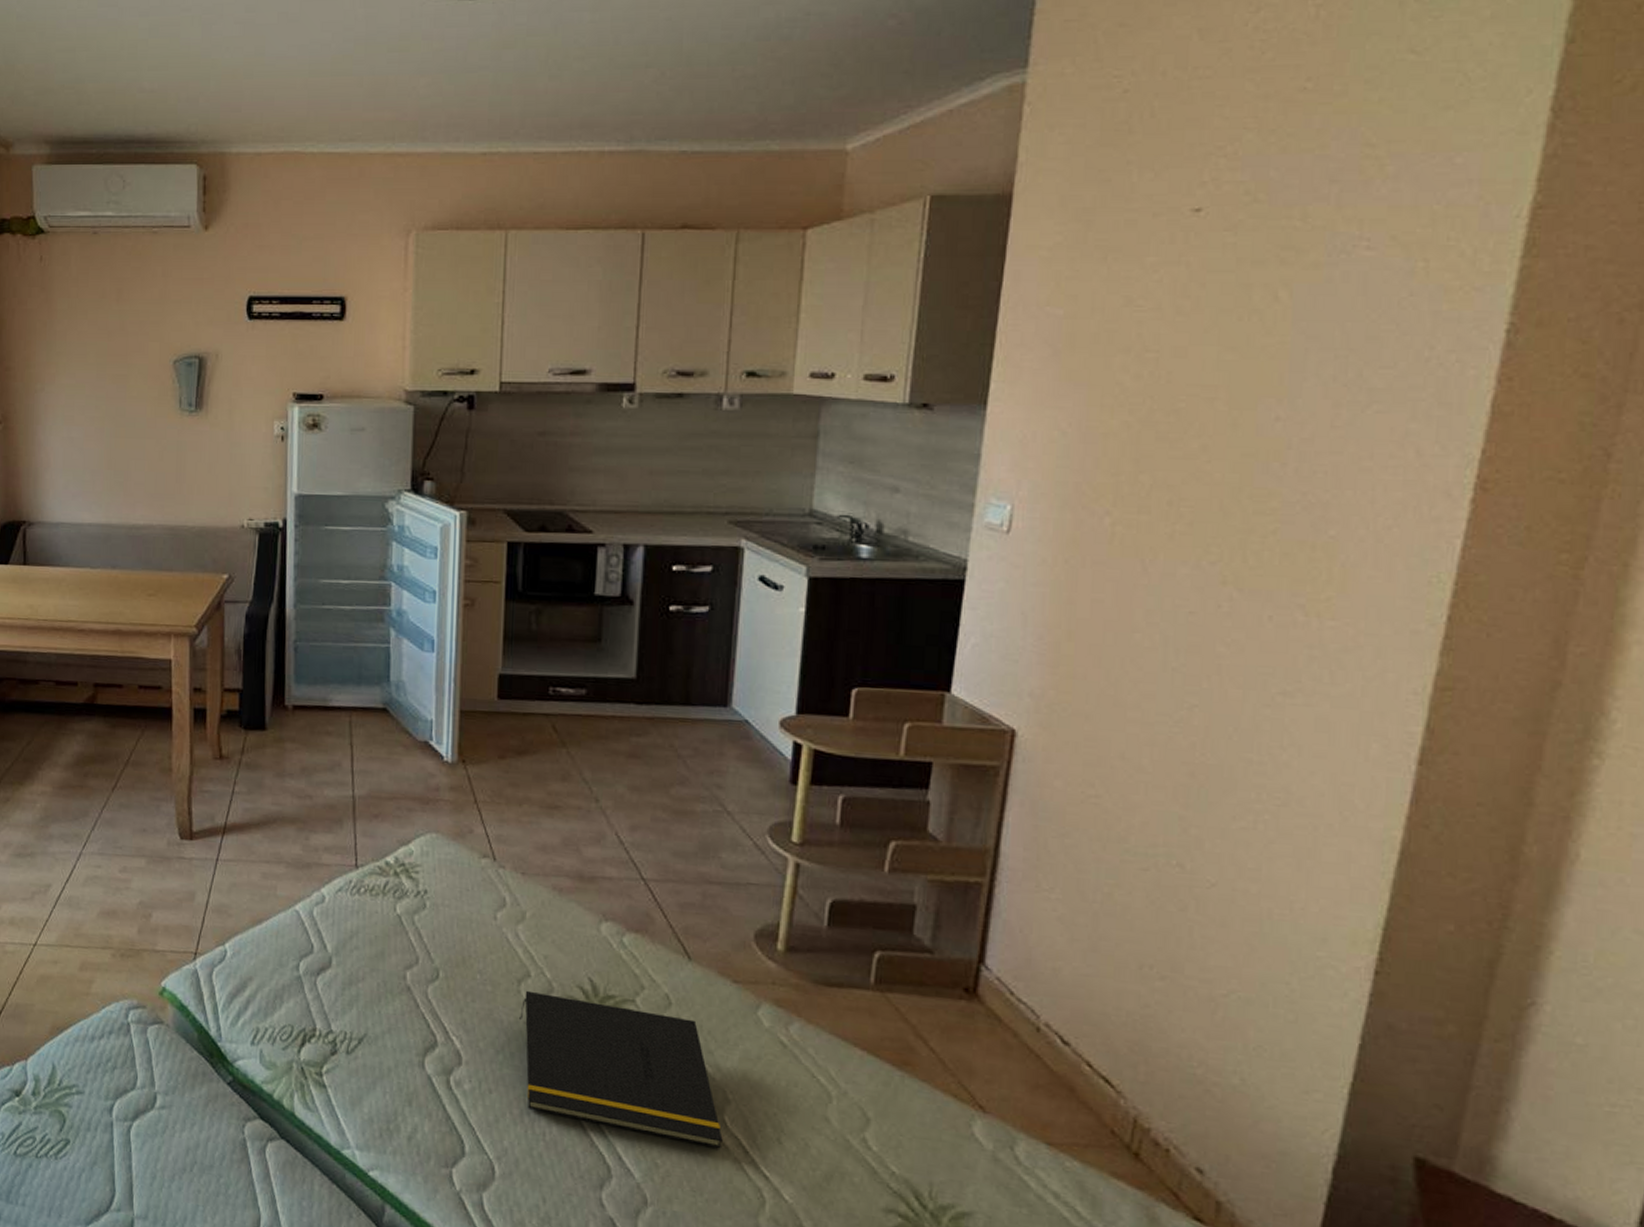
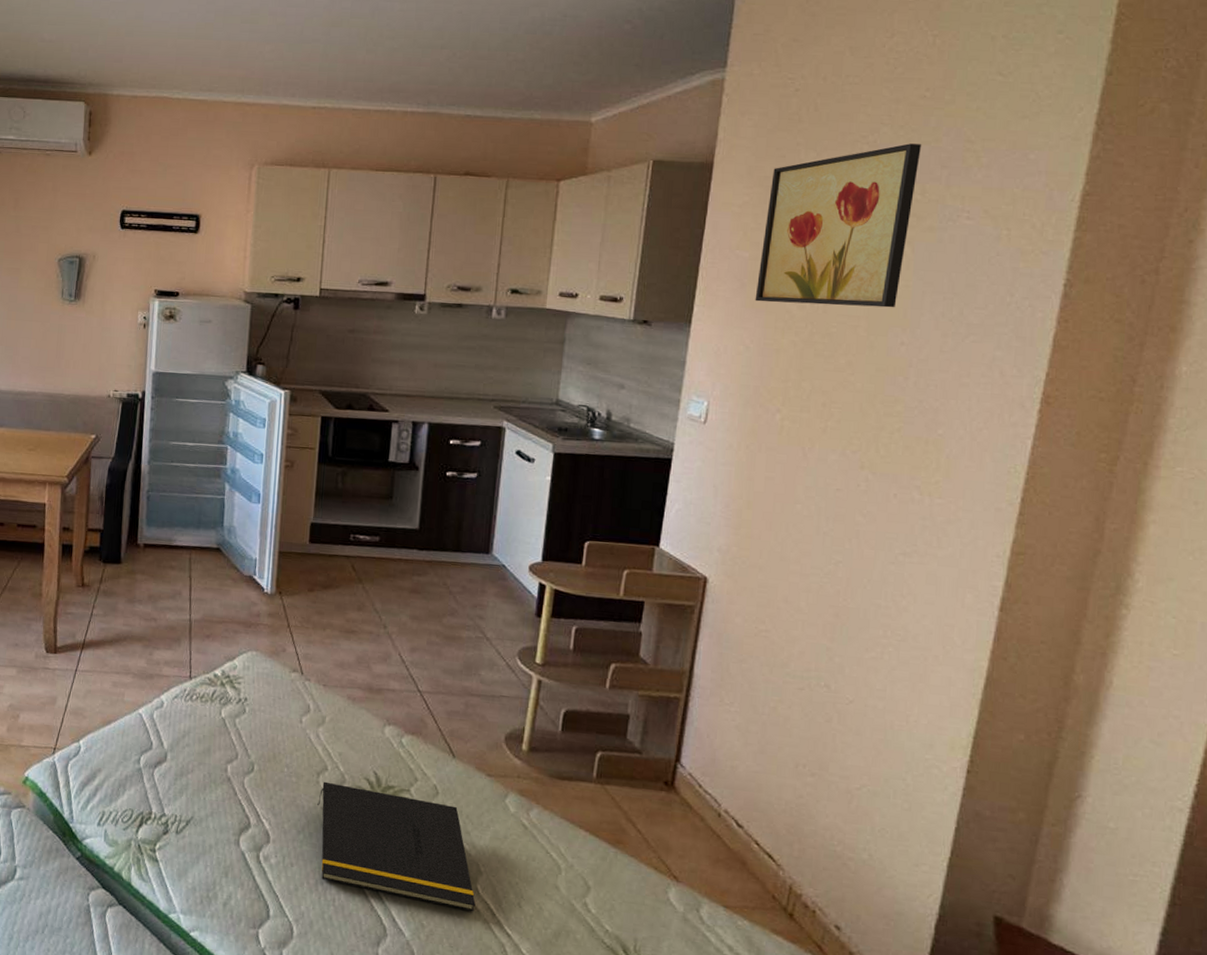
wall art: none [1072,153,1302,373] -> present [755,143,922,308]

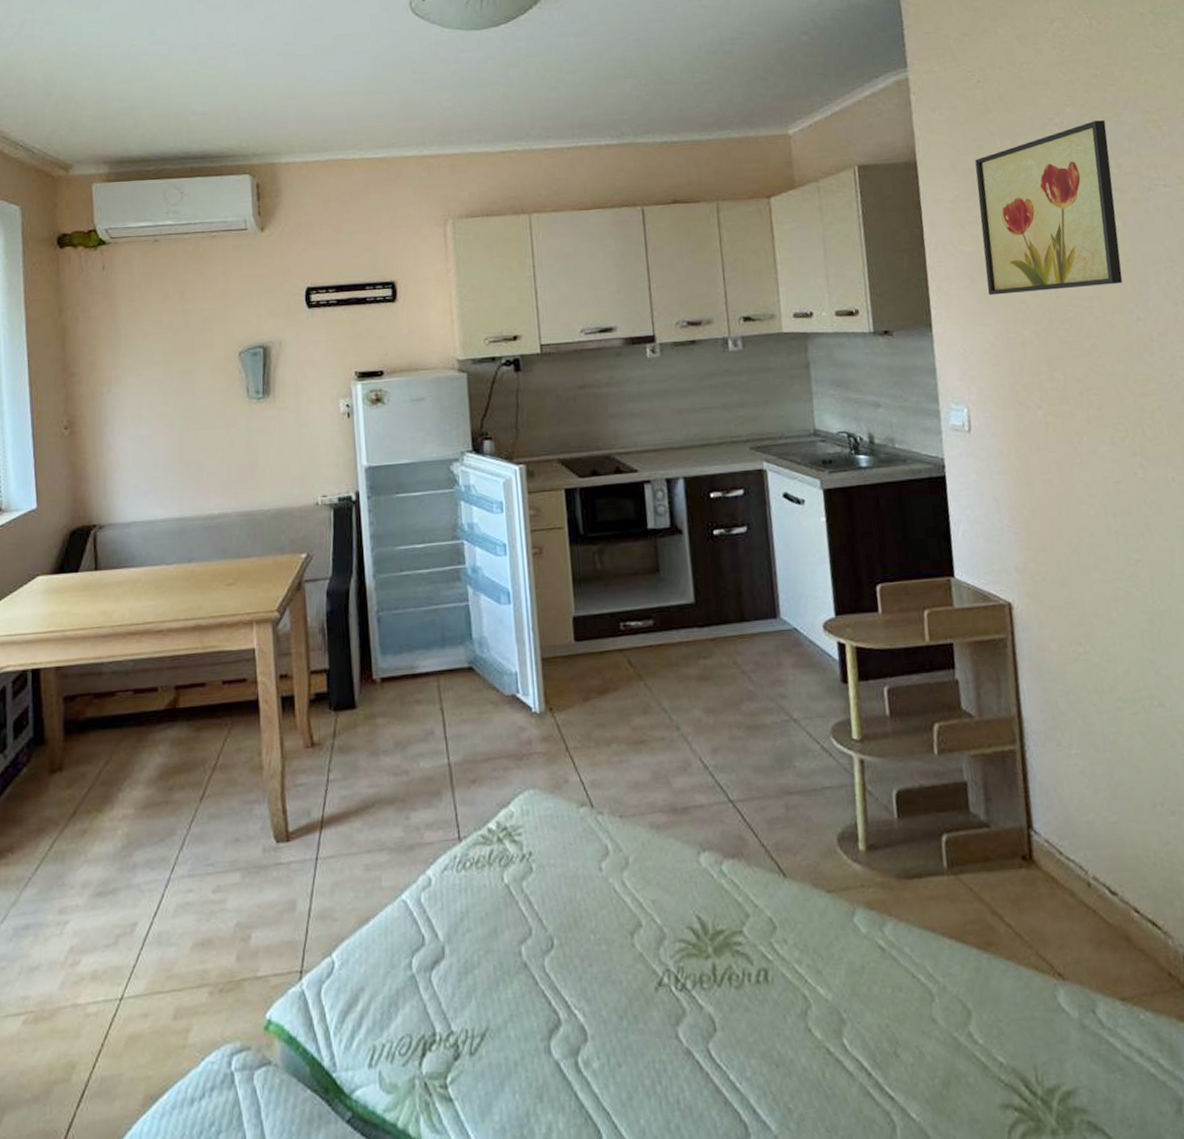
notepad: present [317,781,476,912] -> none [637,940,846,1078]

